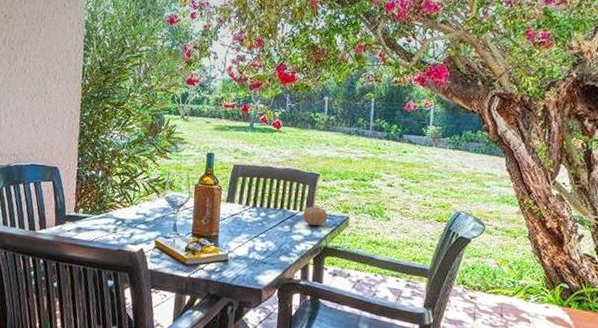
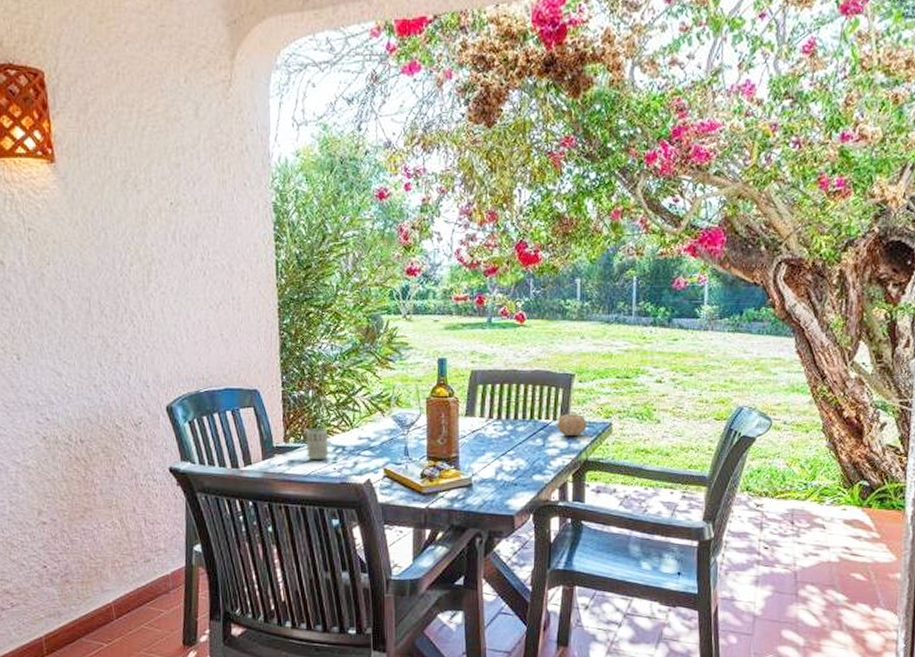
cup: none [92,202,111,230] -> present [306,428,328,461]

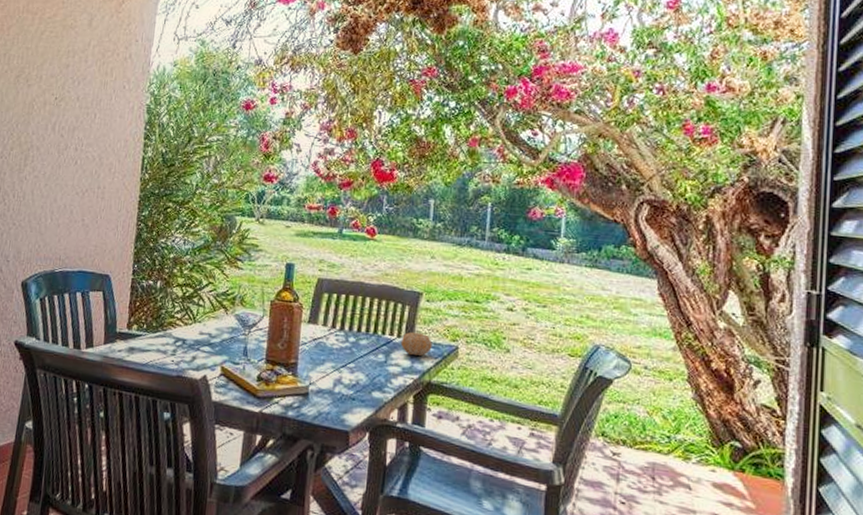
cup: present [306,428,328,461] -> none [147,318,170,351]

